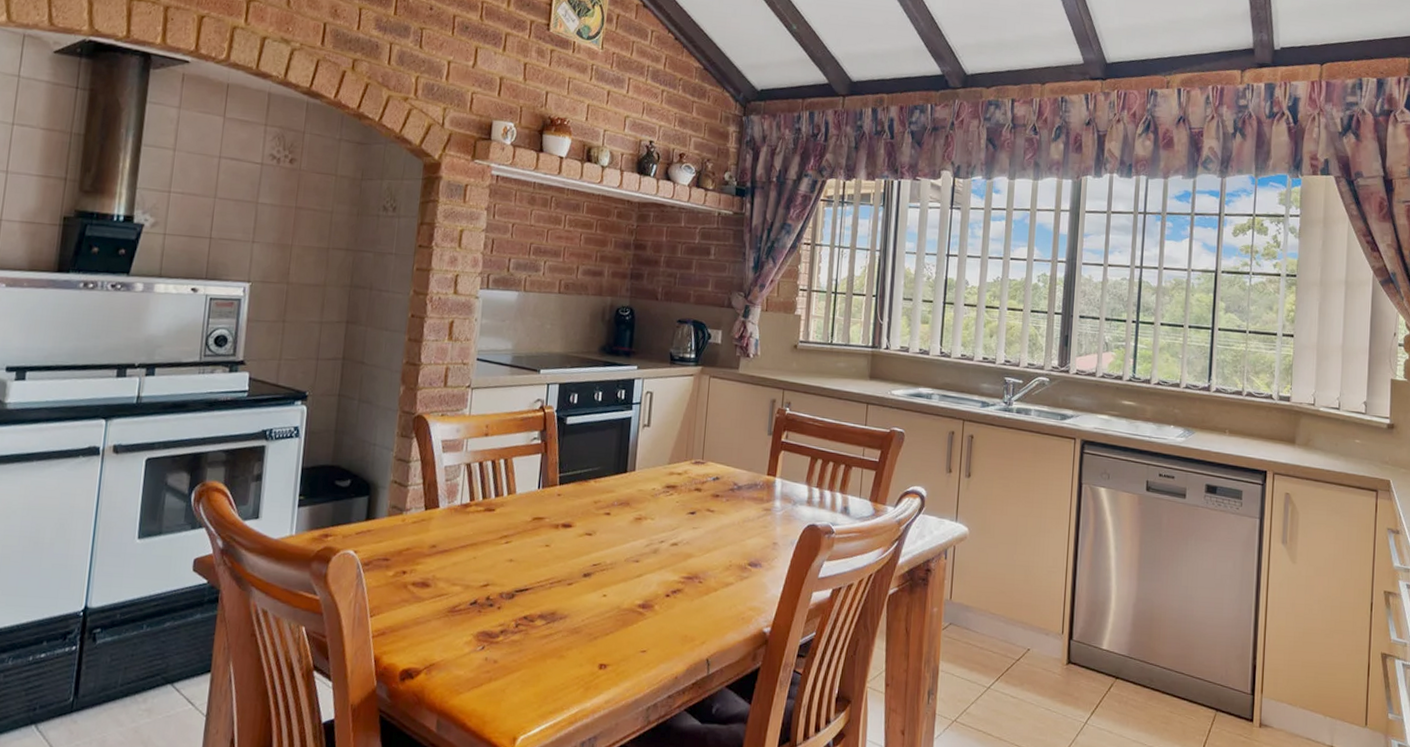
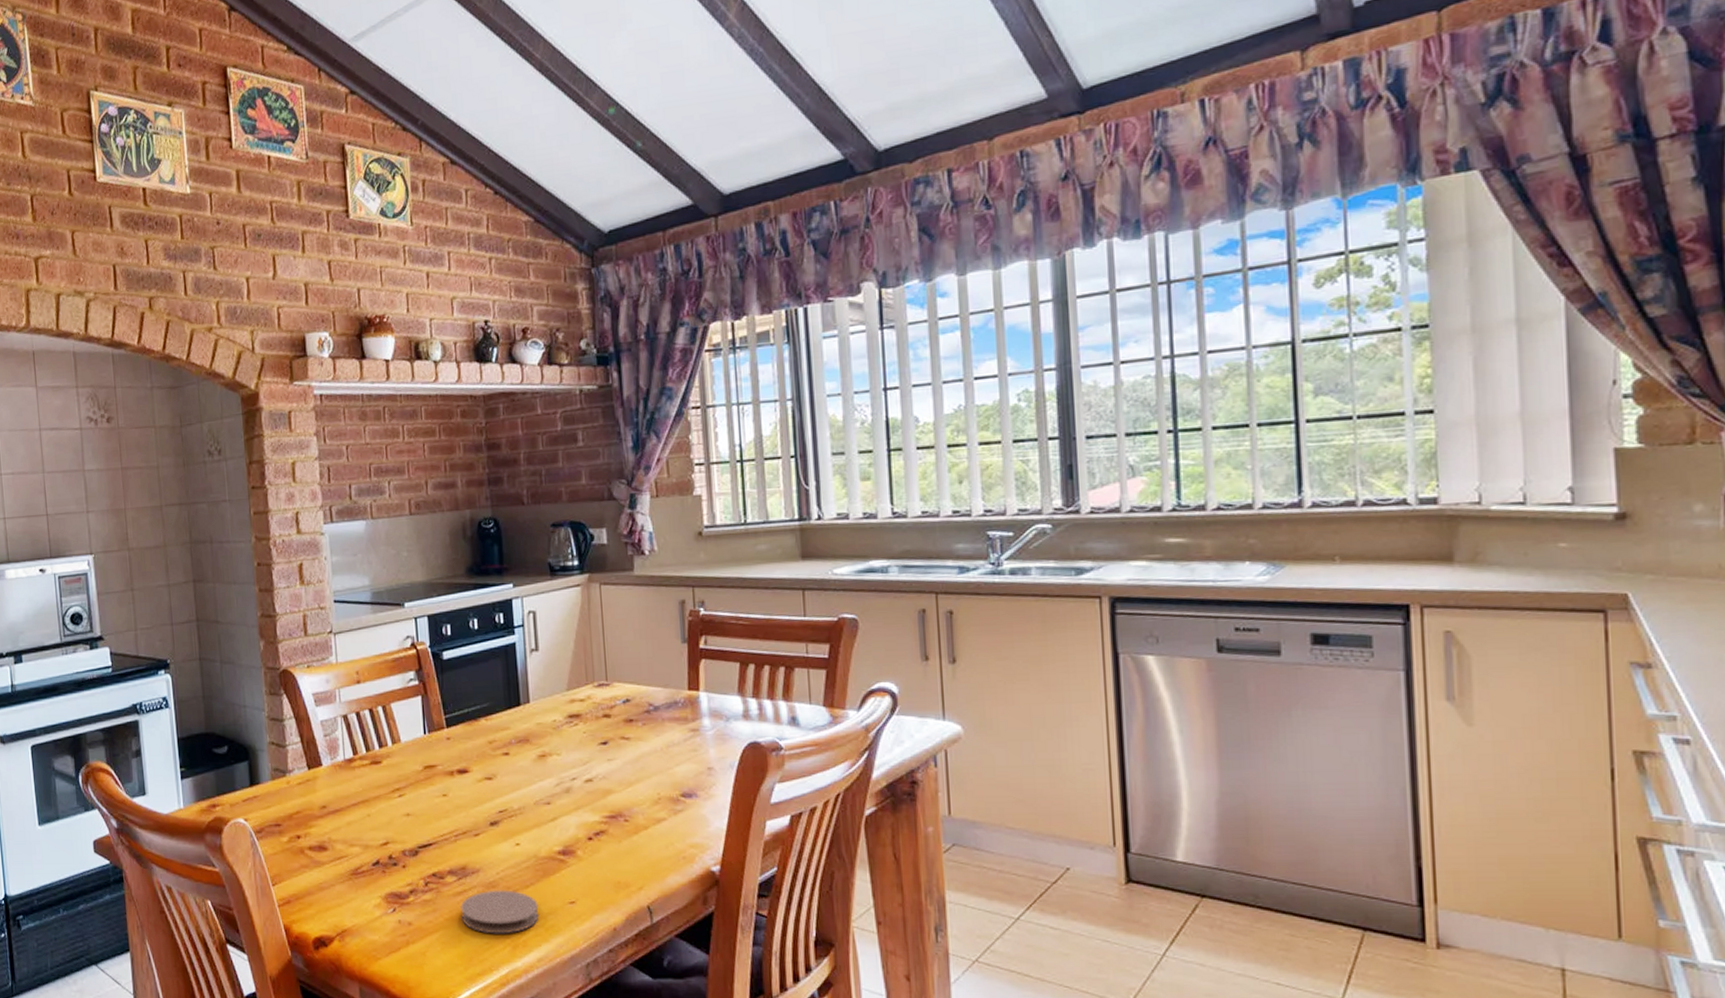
coaster: none [543,635,614,677] -> present [460,890,539,934]

